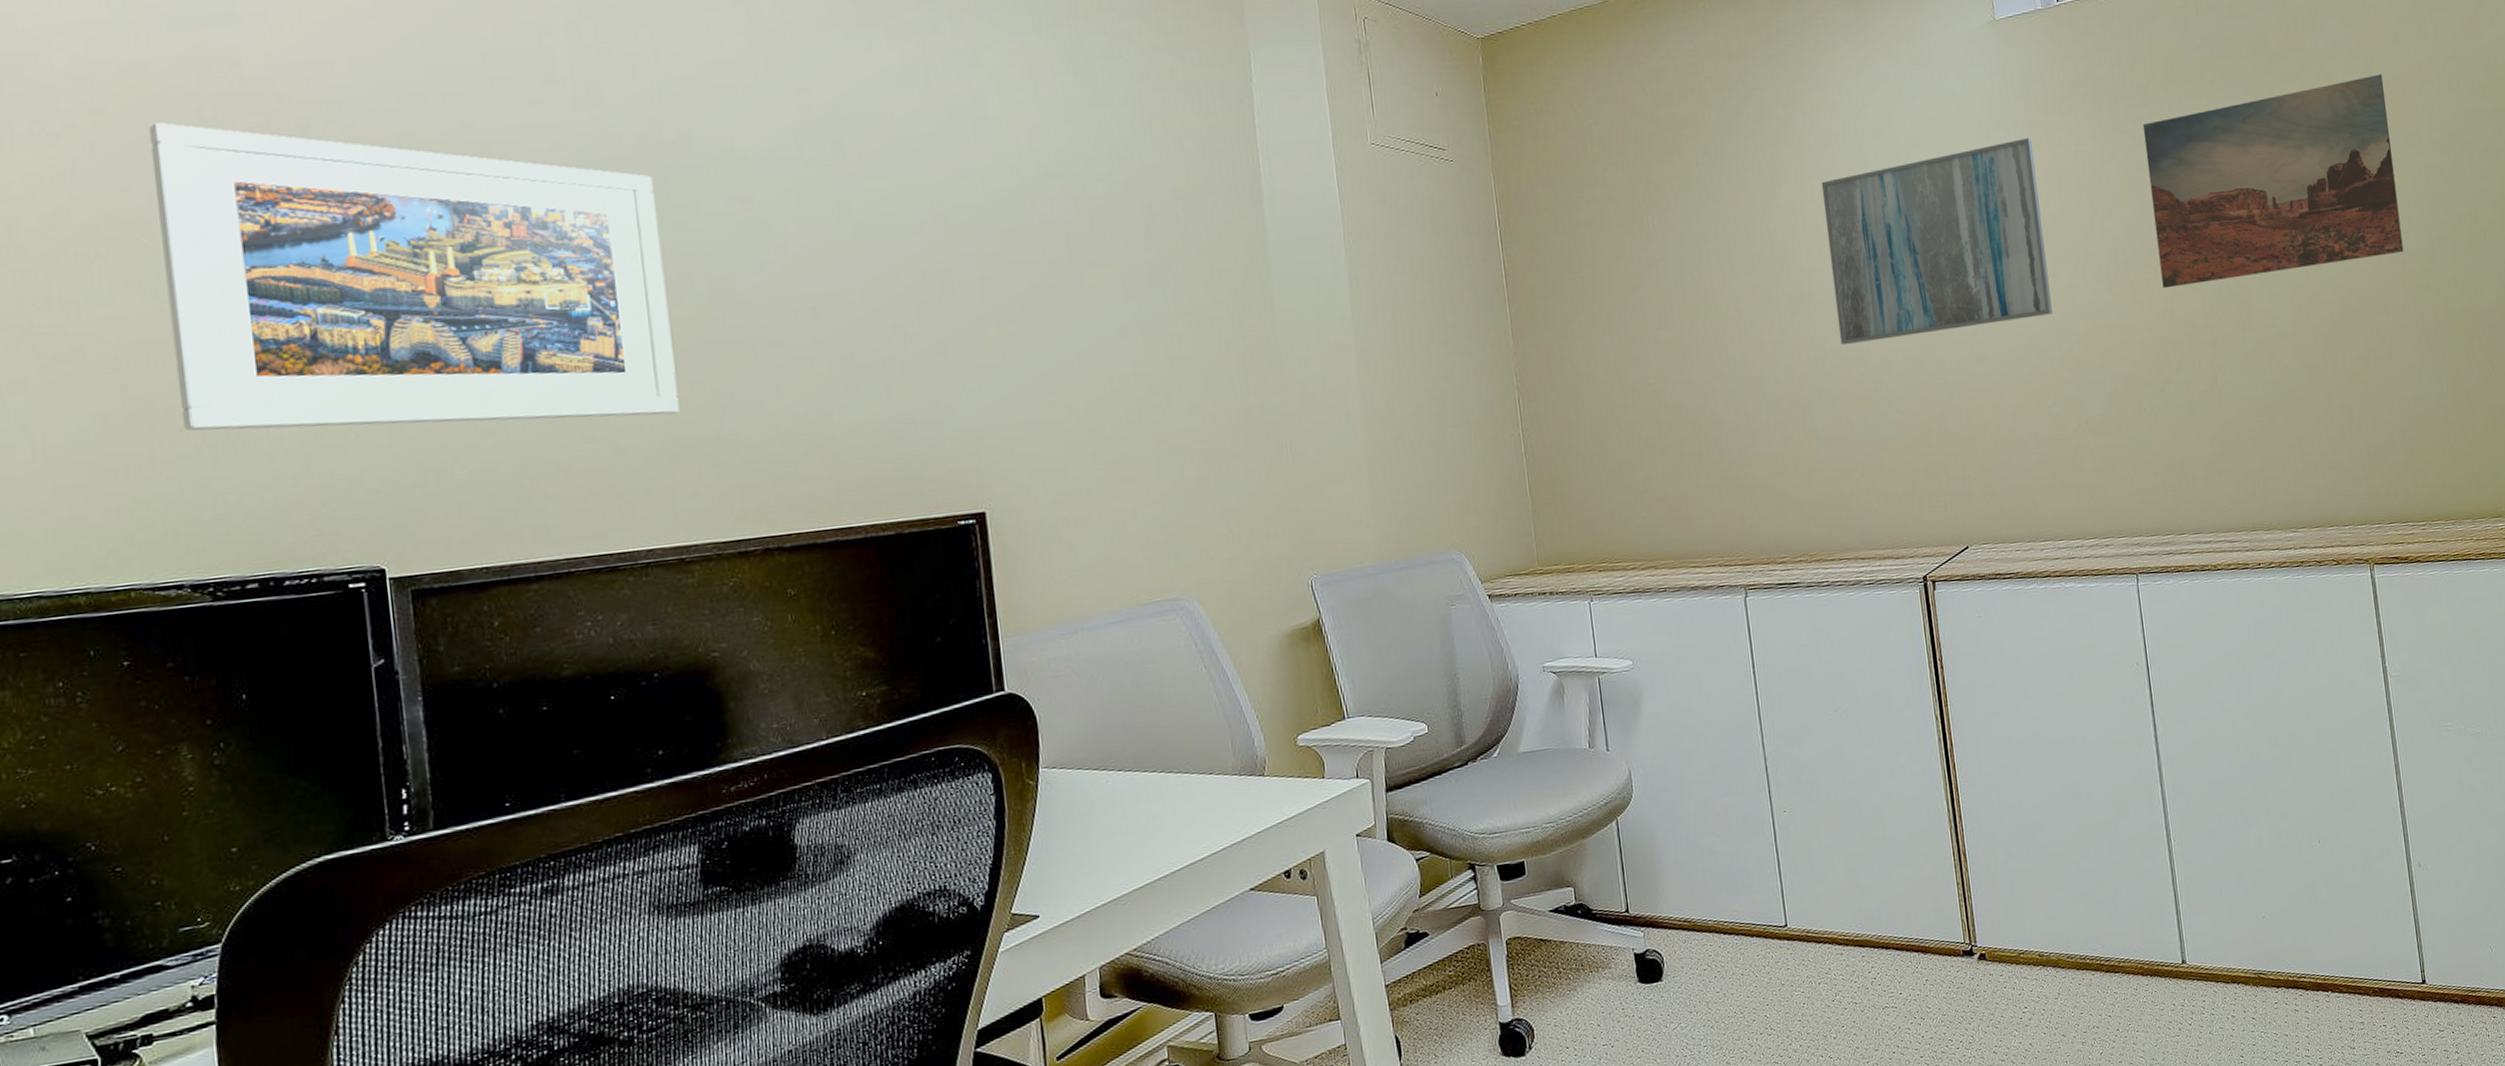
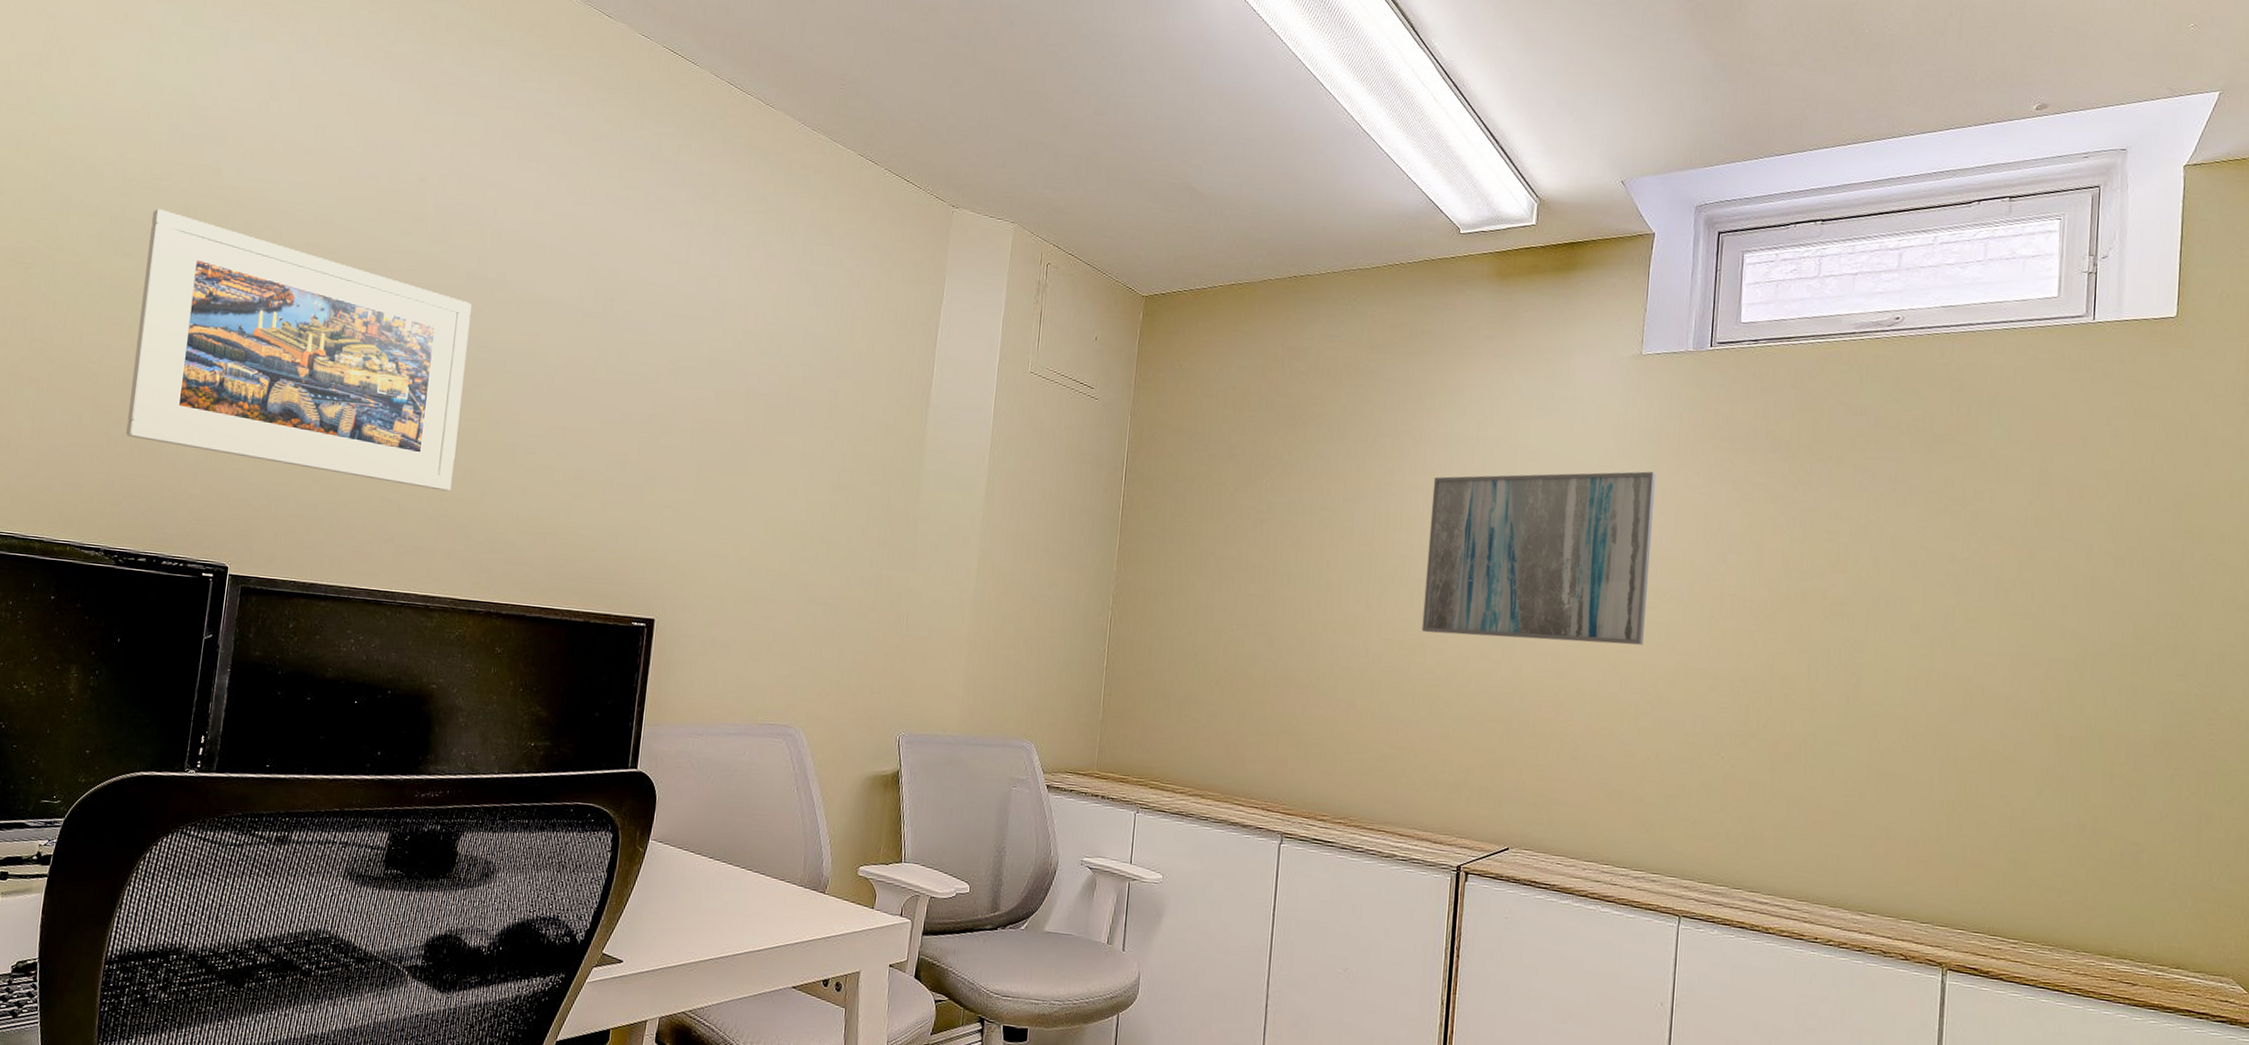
wall art: present [2142,74,2404,289] -> none [1766,473,2061,659]

